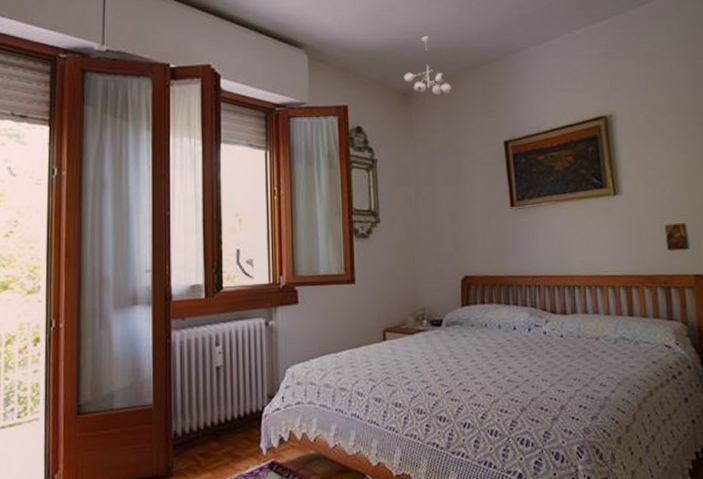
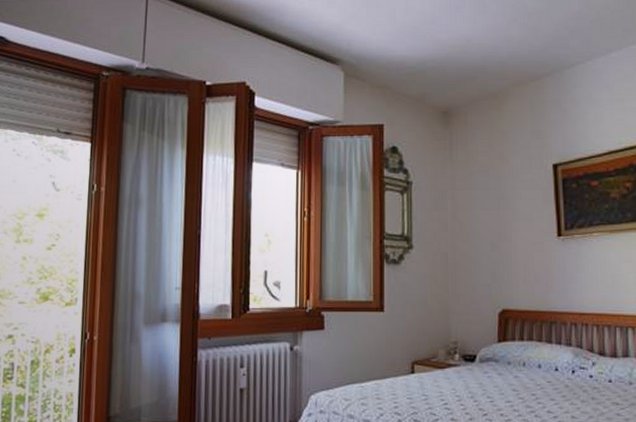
ceiling light fixture: present [403,36,452,96] -> none [444,50,497,114]

